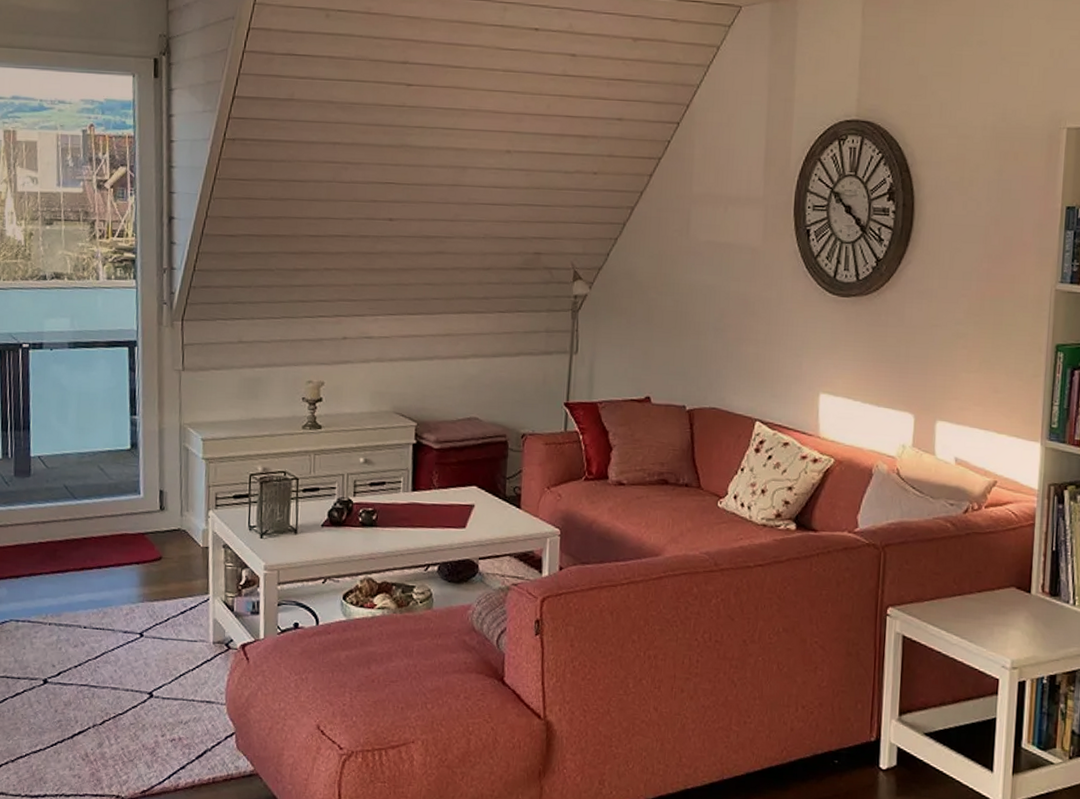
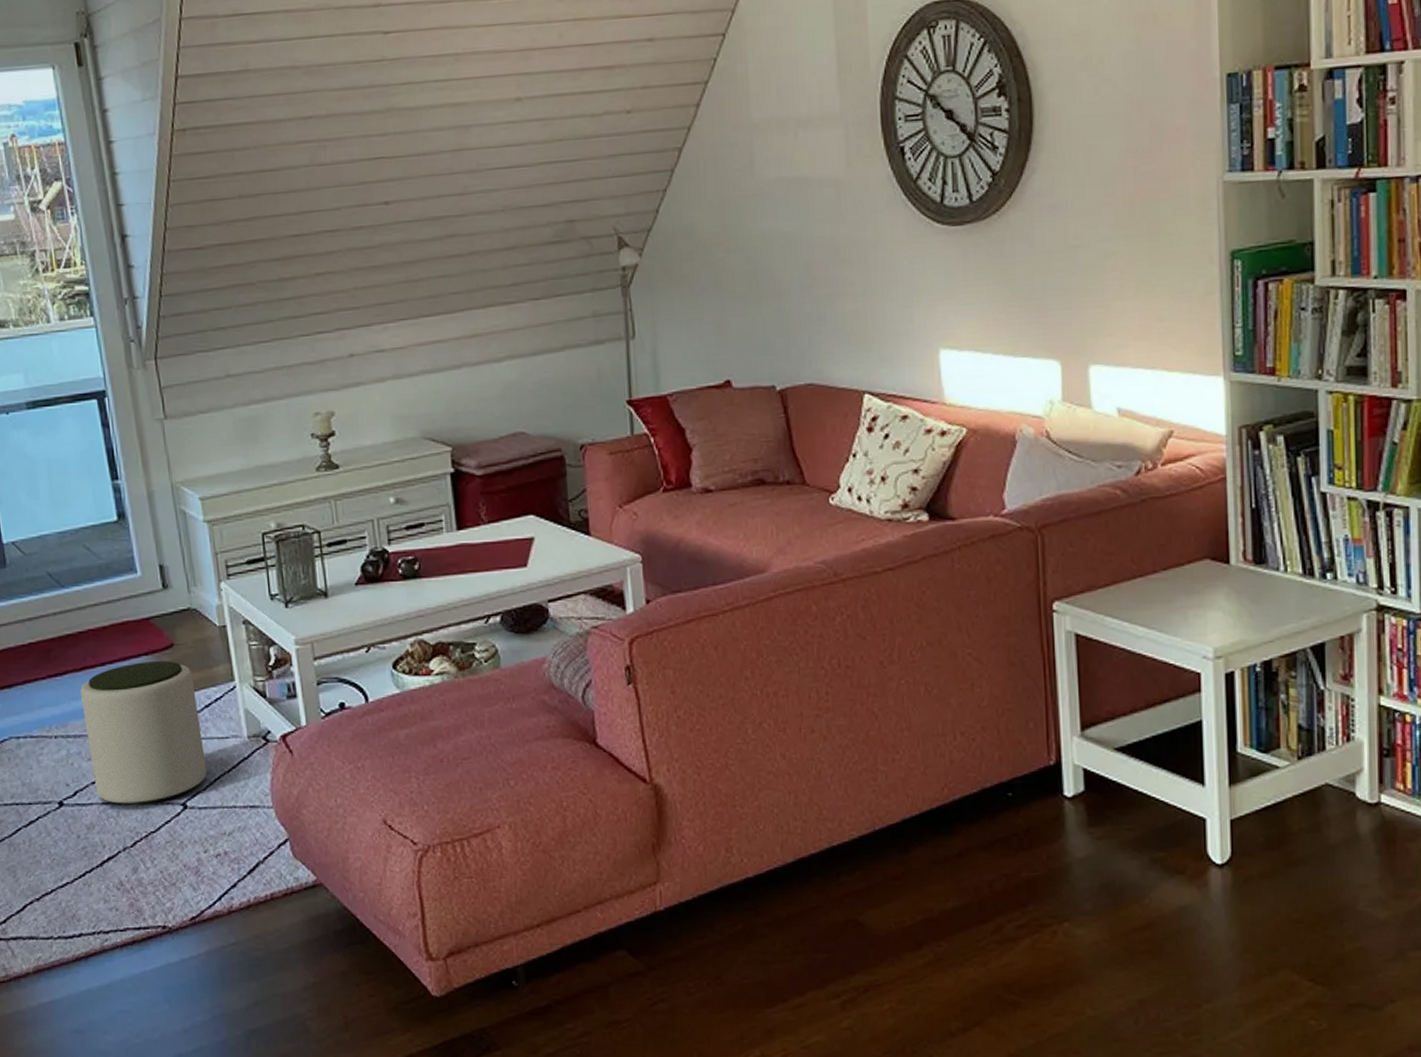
plant pot: none [76,569,175,690] -> present [80,660,207,805]

